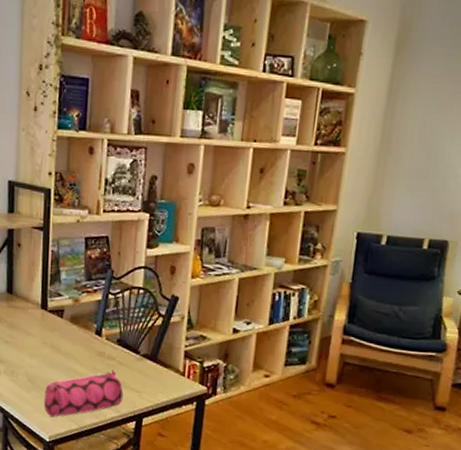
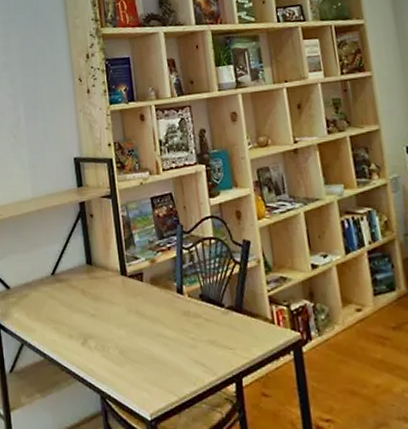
pencil case: present [43,369,124,418] -> none [138,328,218,392]

